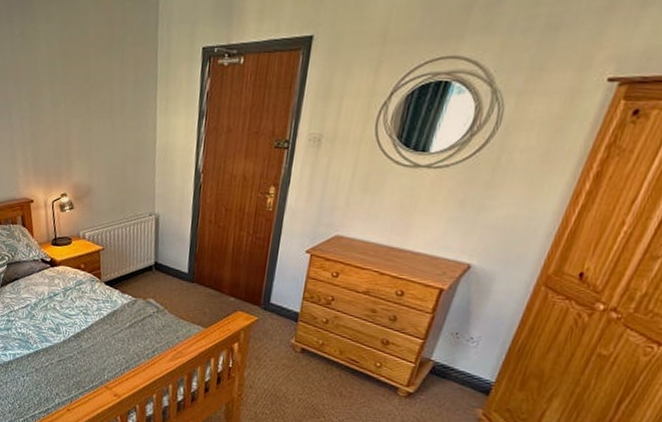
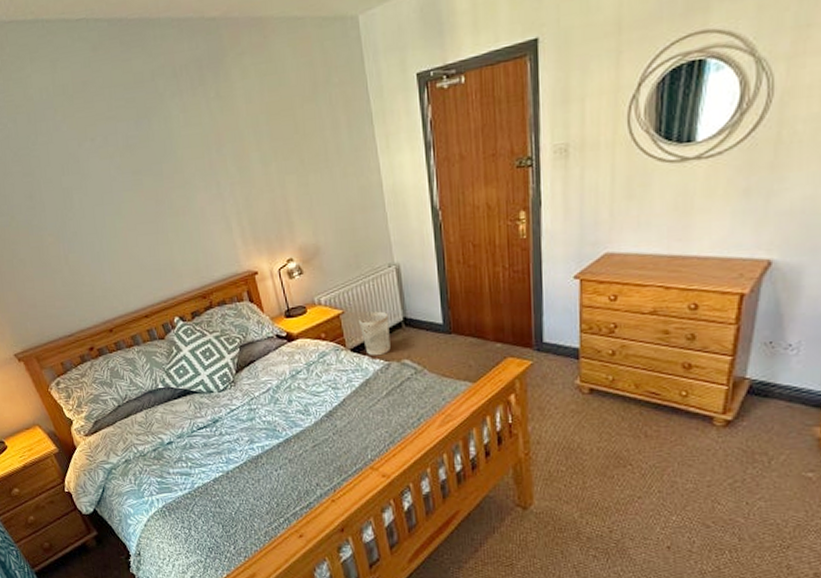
wastebasket: none [115,252,143,292] -> present [357,311,391,356]

